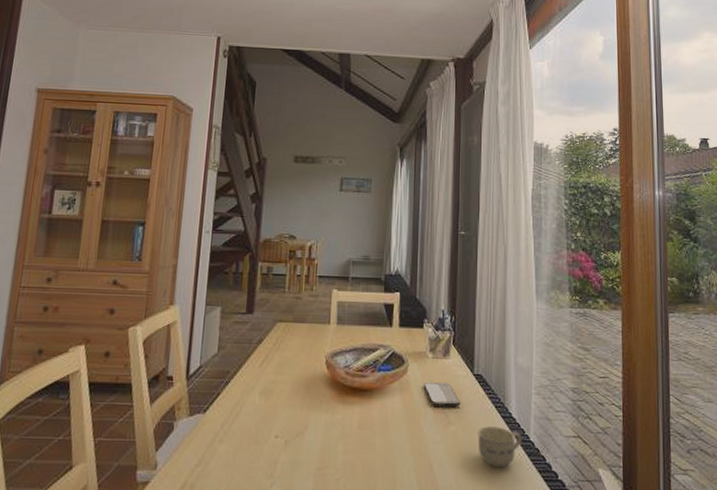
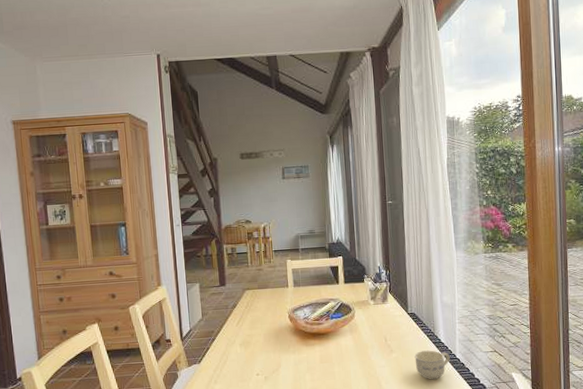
smartphone: present [423,381,461,407] -> none [368,321,399,340]

